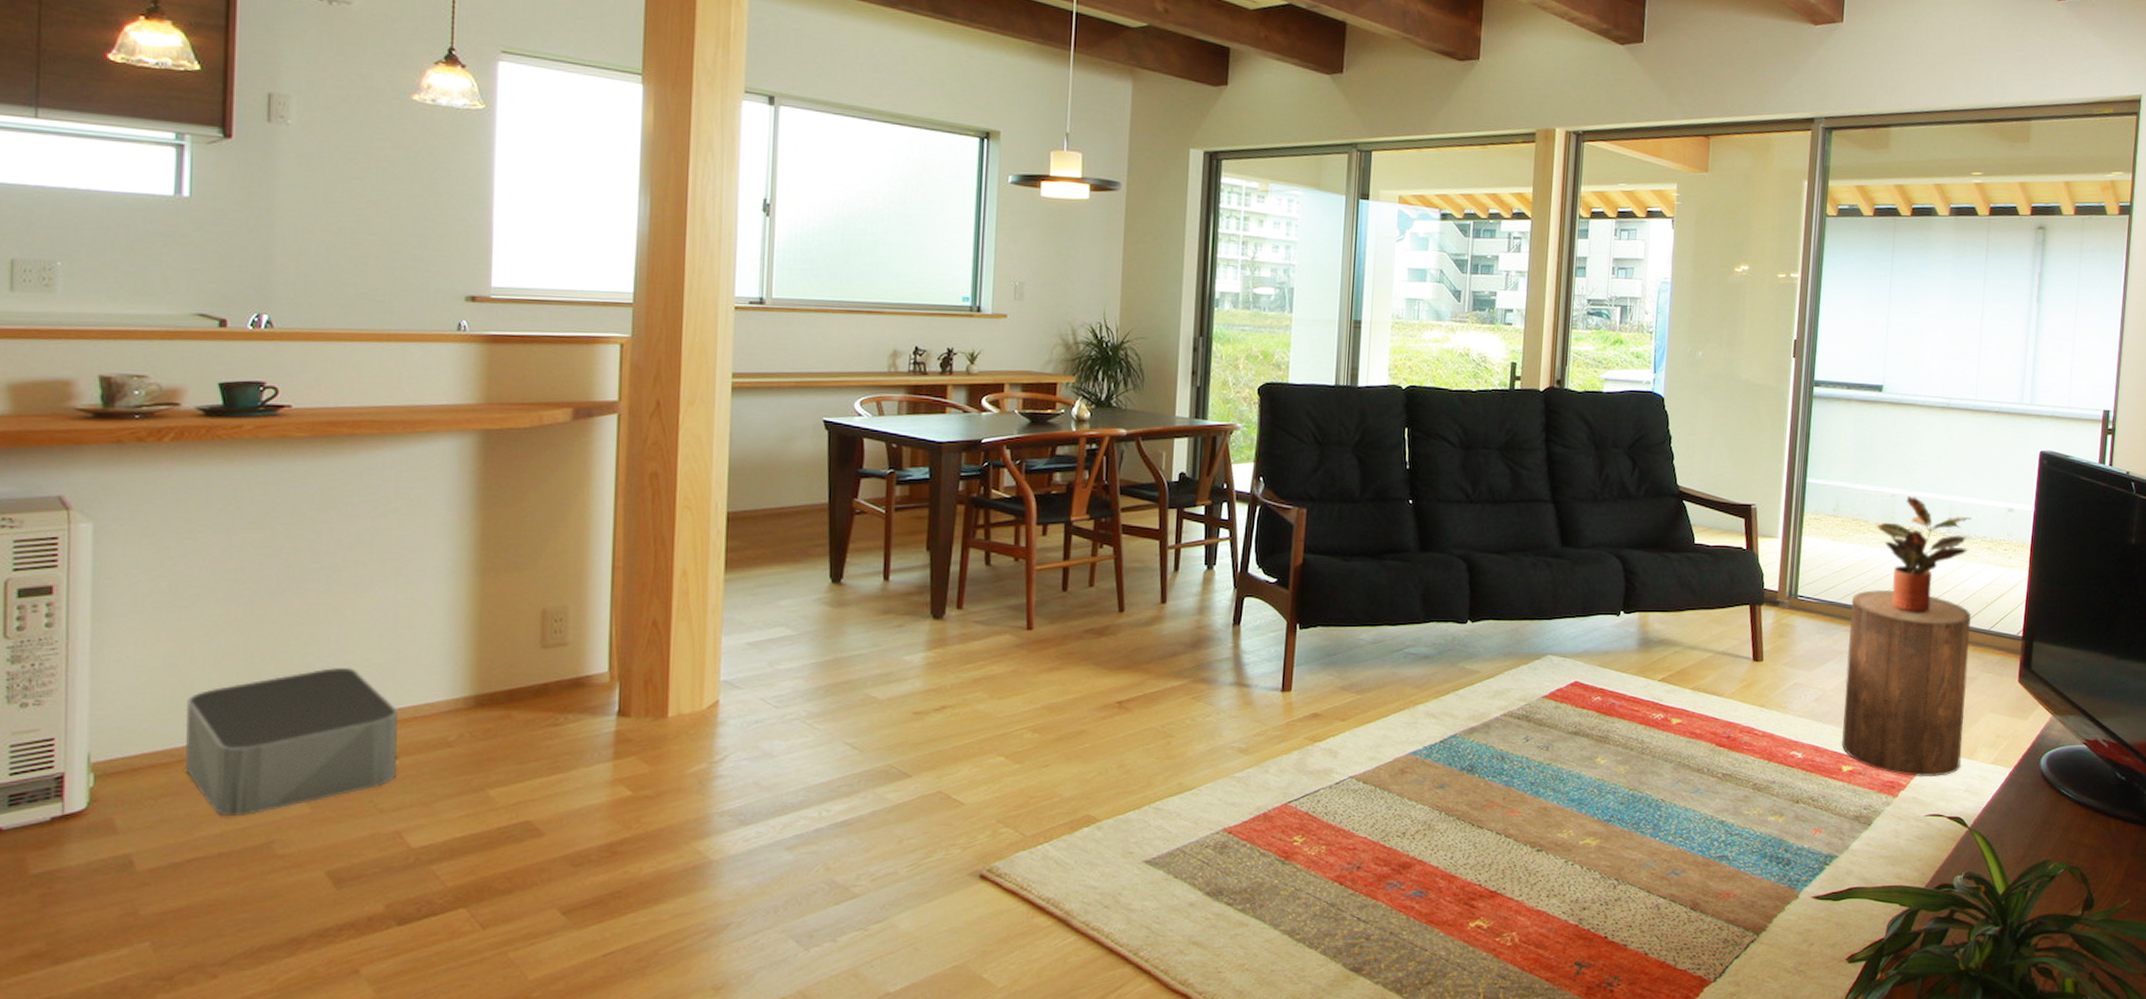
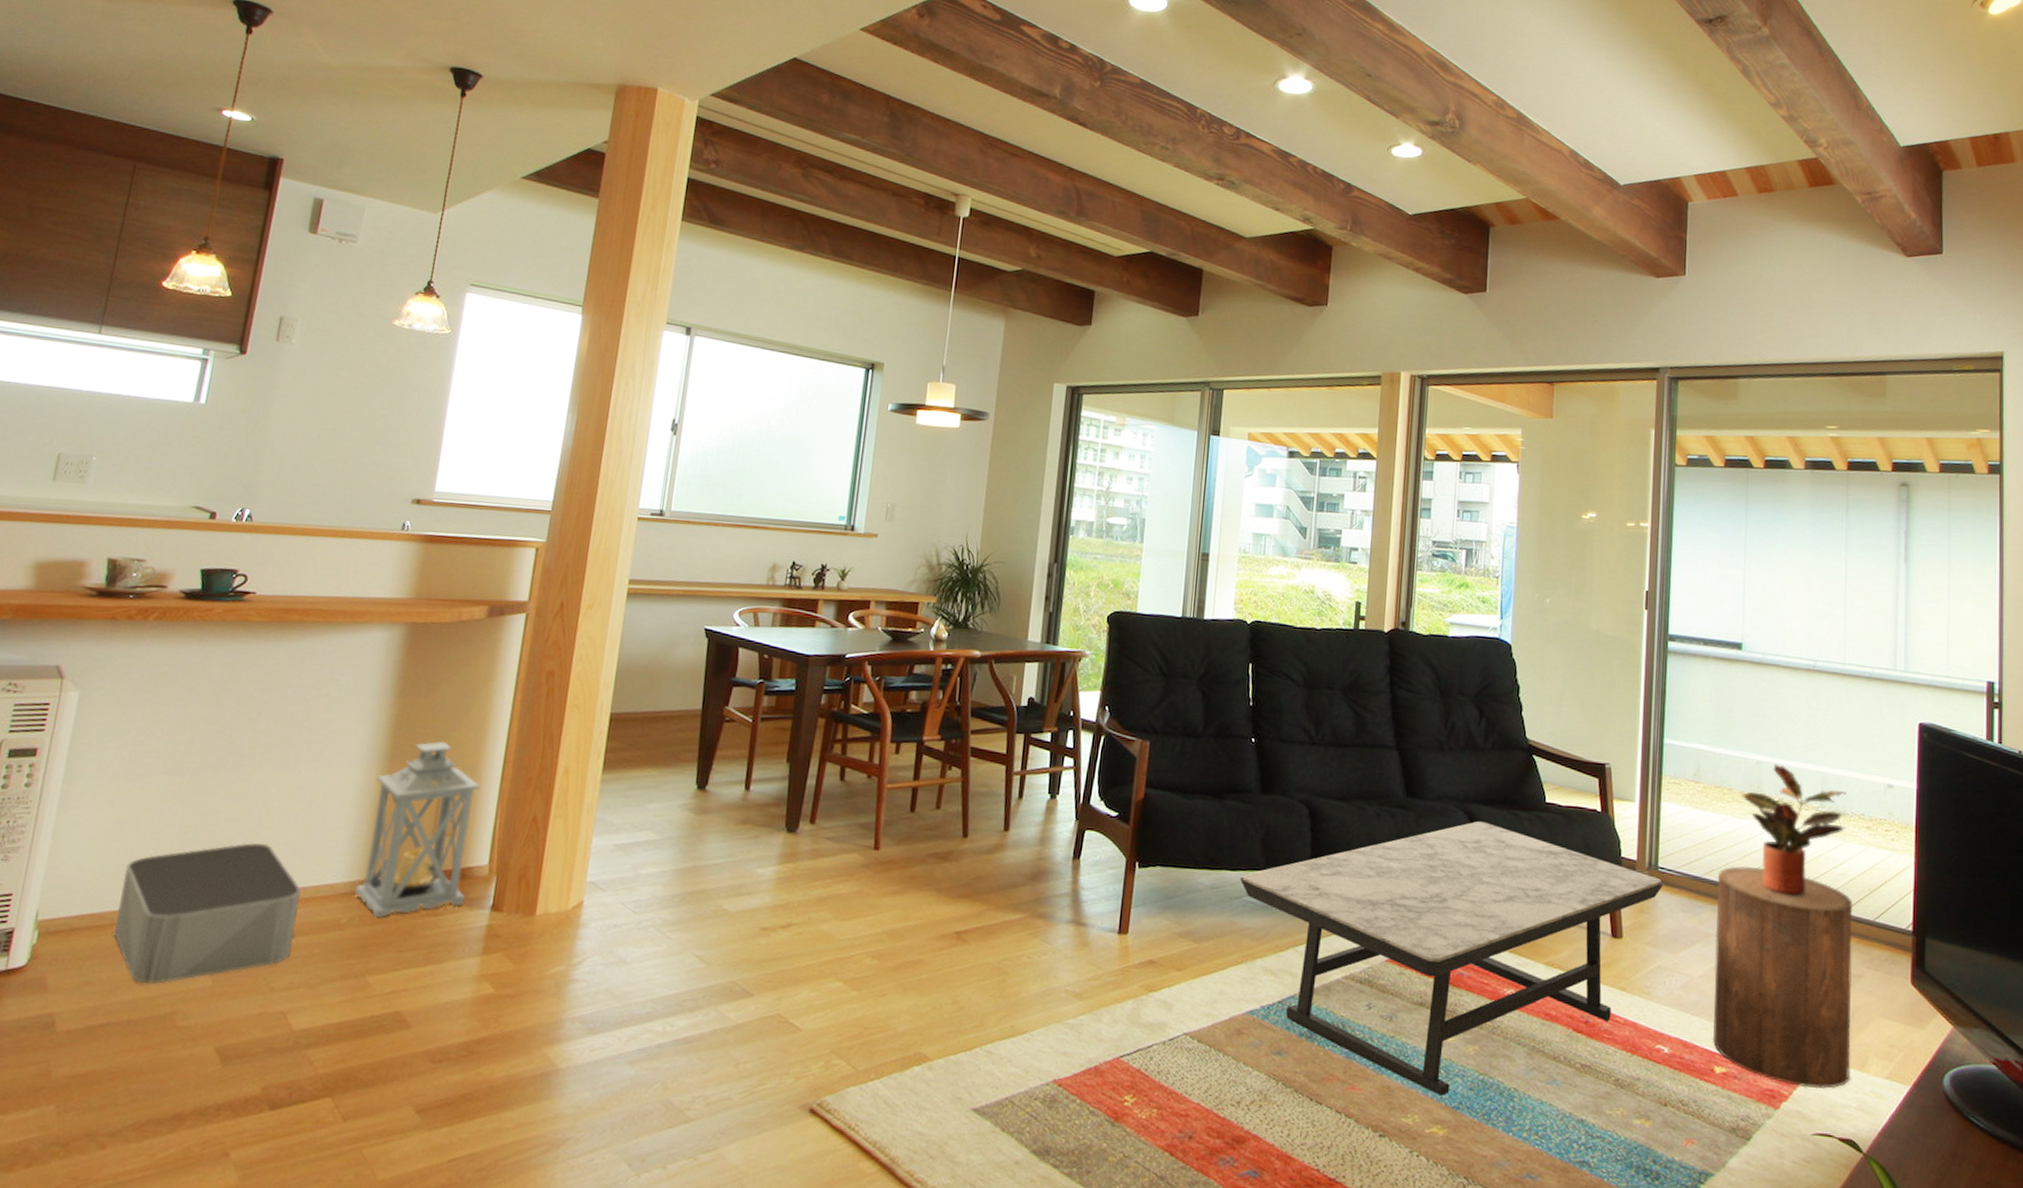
lantern: none [461,551,589,733] -> present [355,741,480,919]
coffee table: none [1401,565,1803,811] -> present [1240,821,1664,1096]

